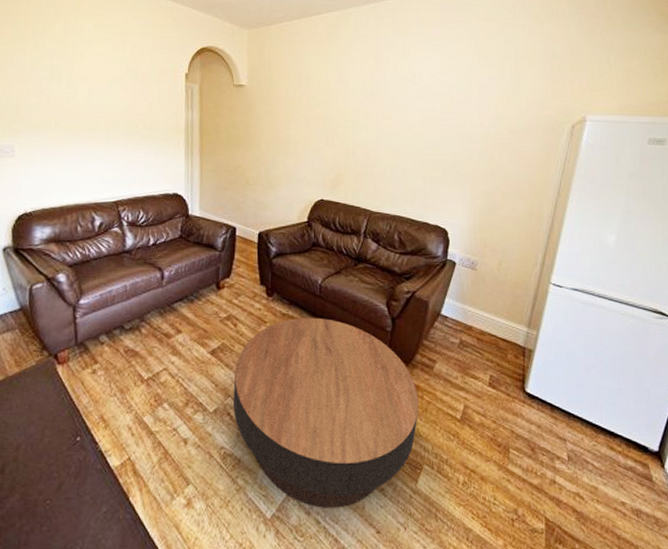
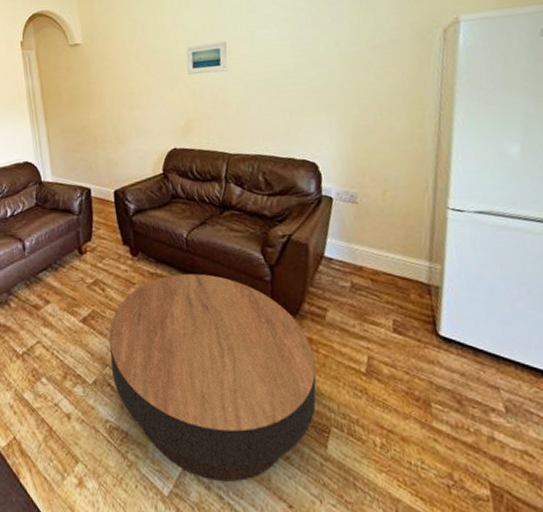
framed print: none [344,105,383,134] -> present [186,41,228,74]

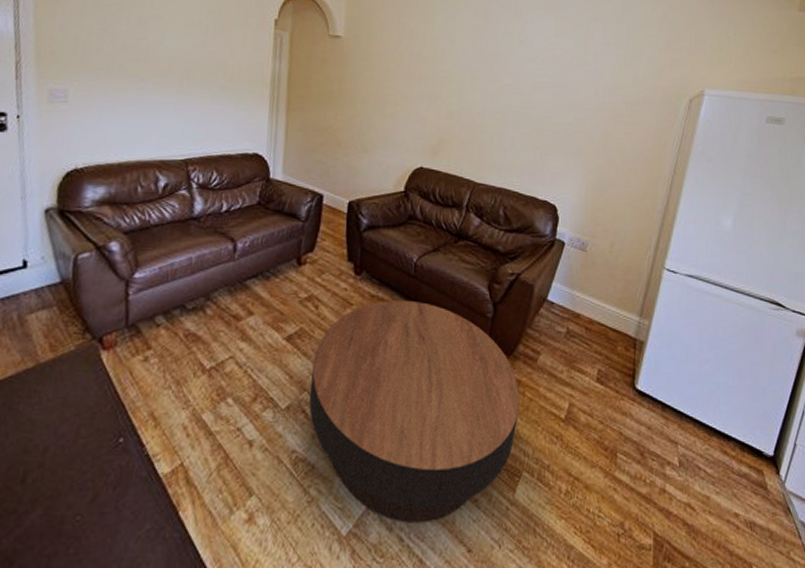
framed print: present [186,41,228,74] -> none [449,64,492,98]

